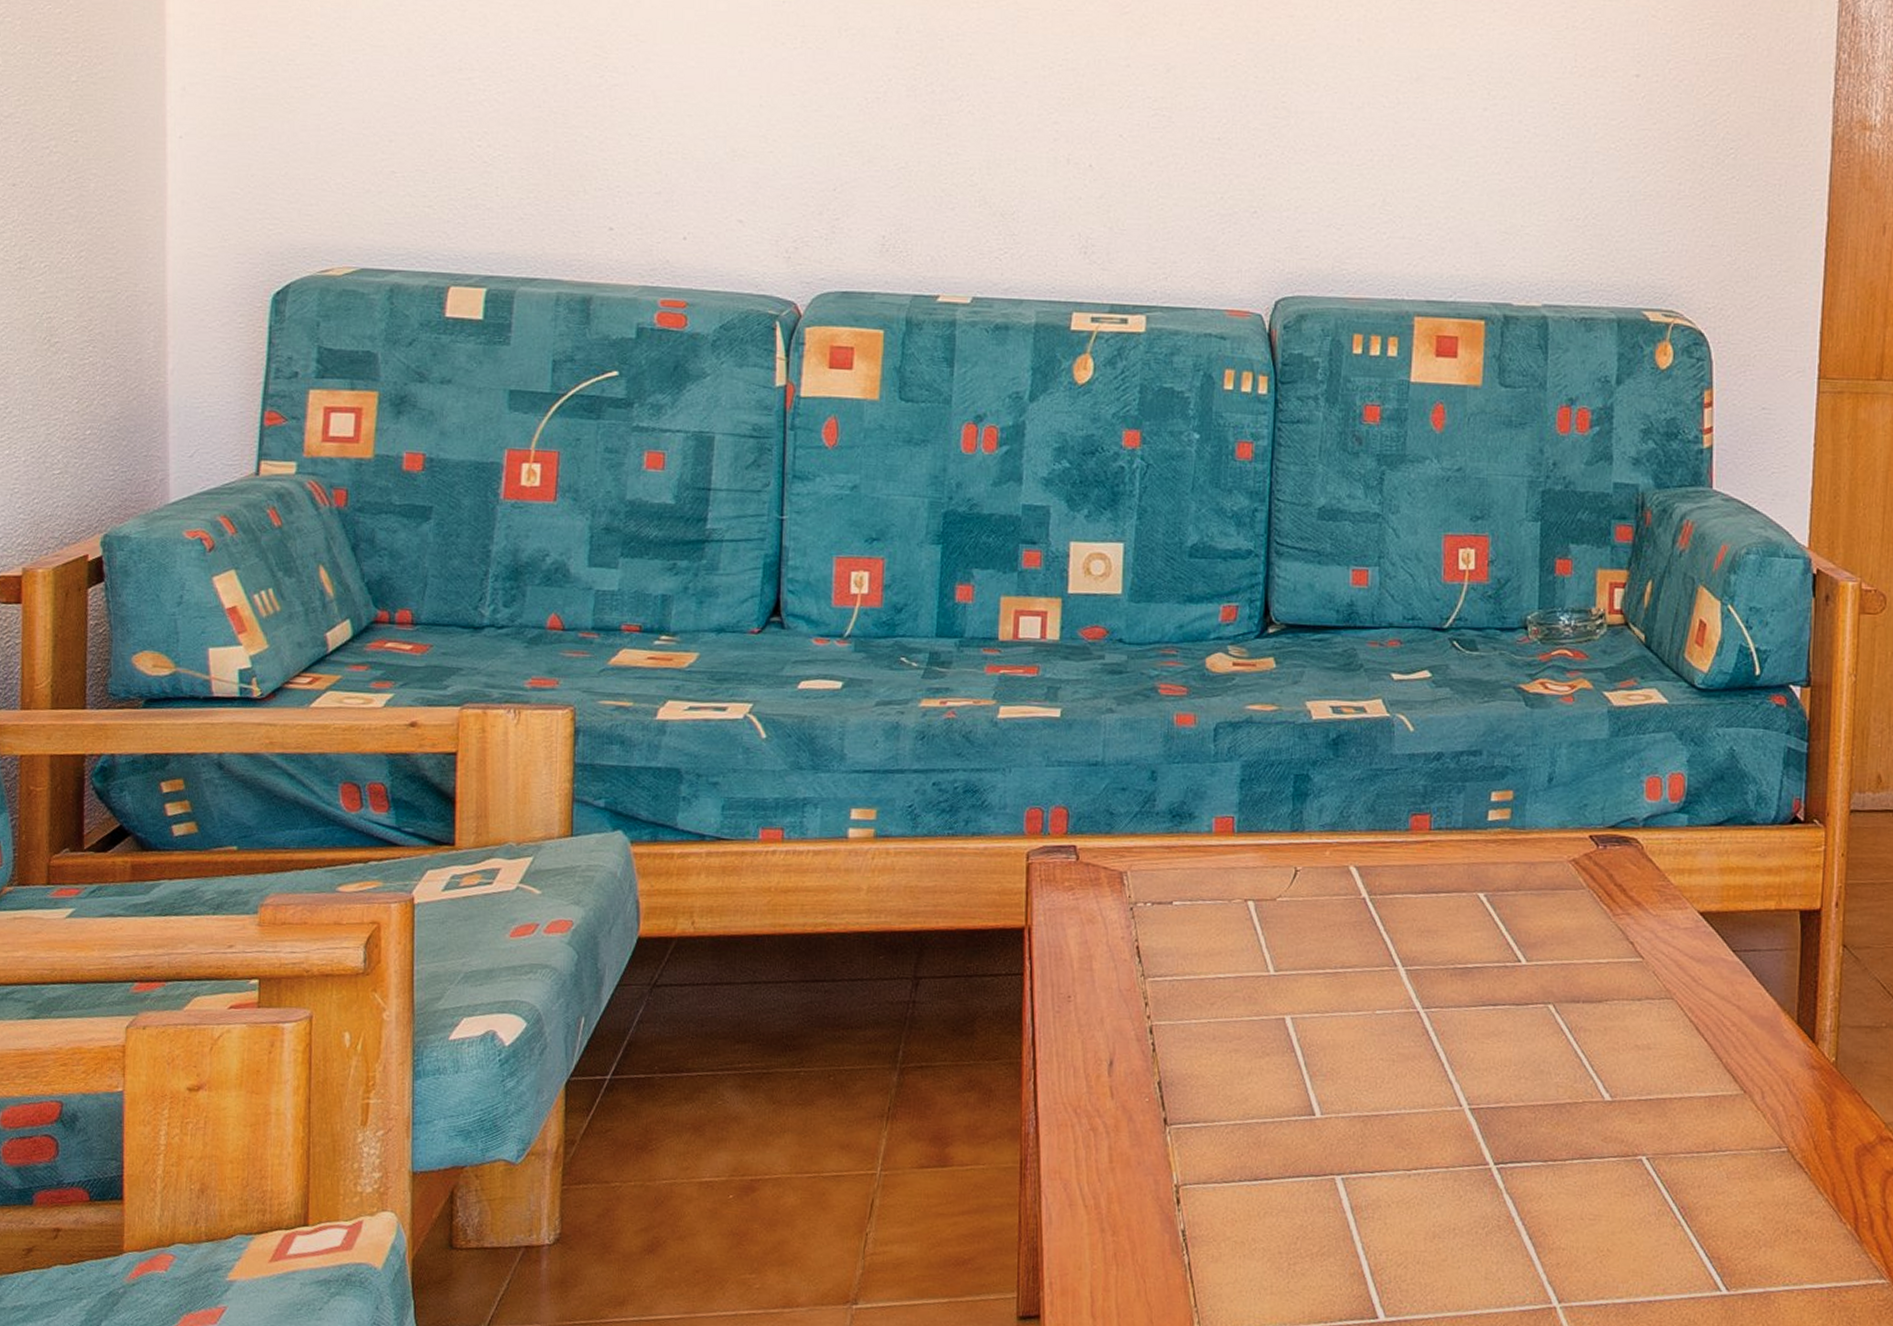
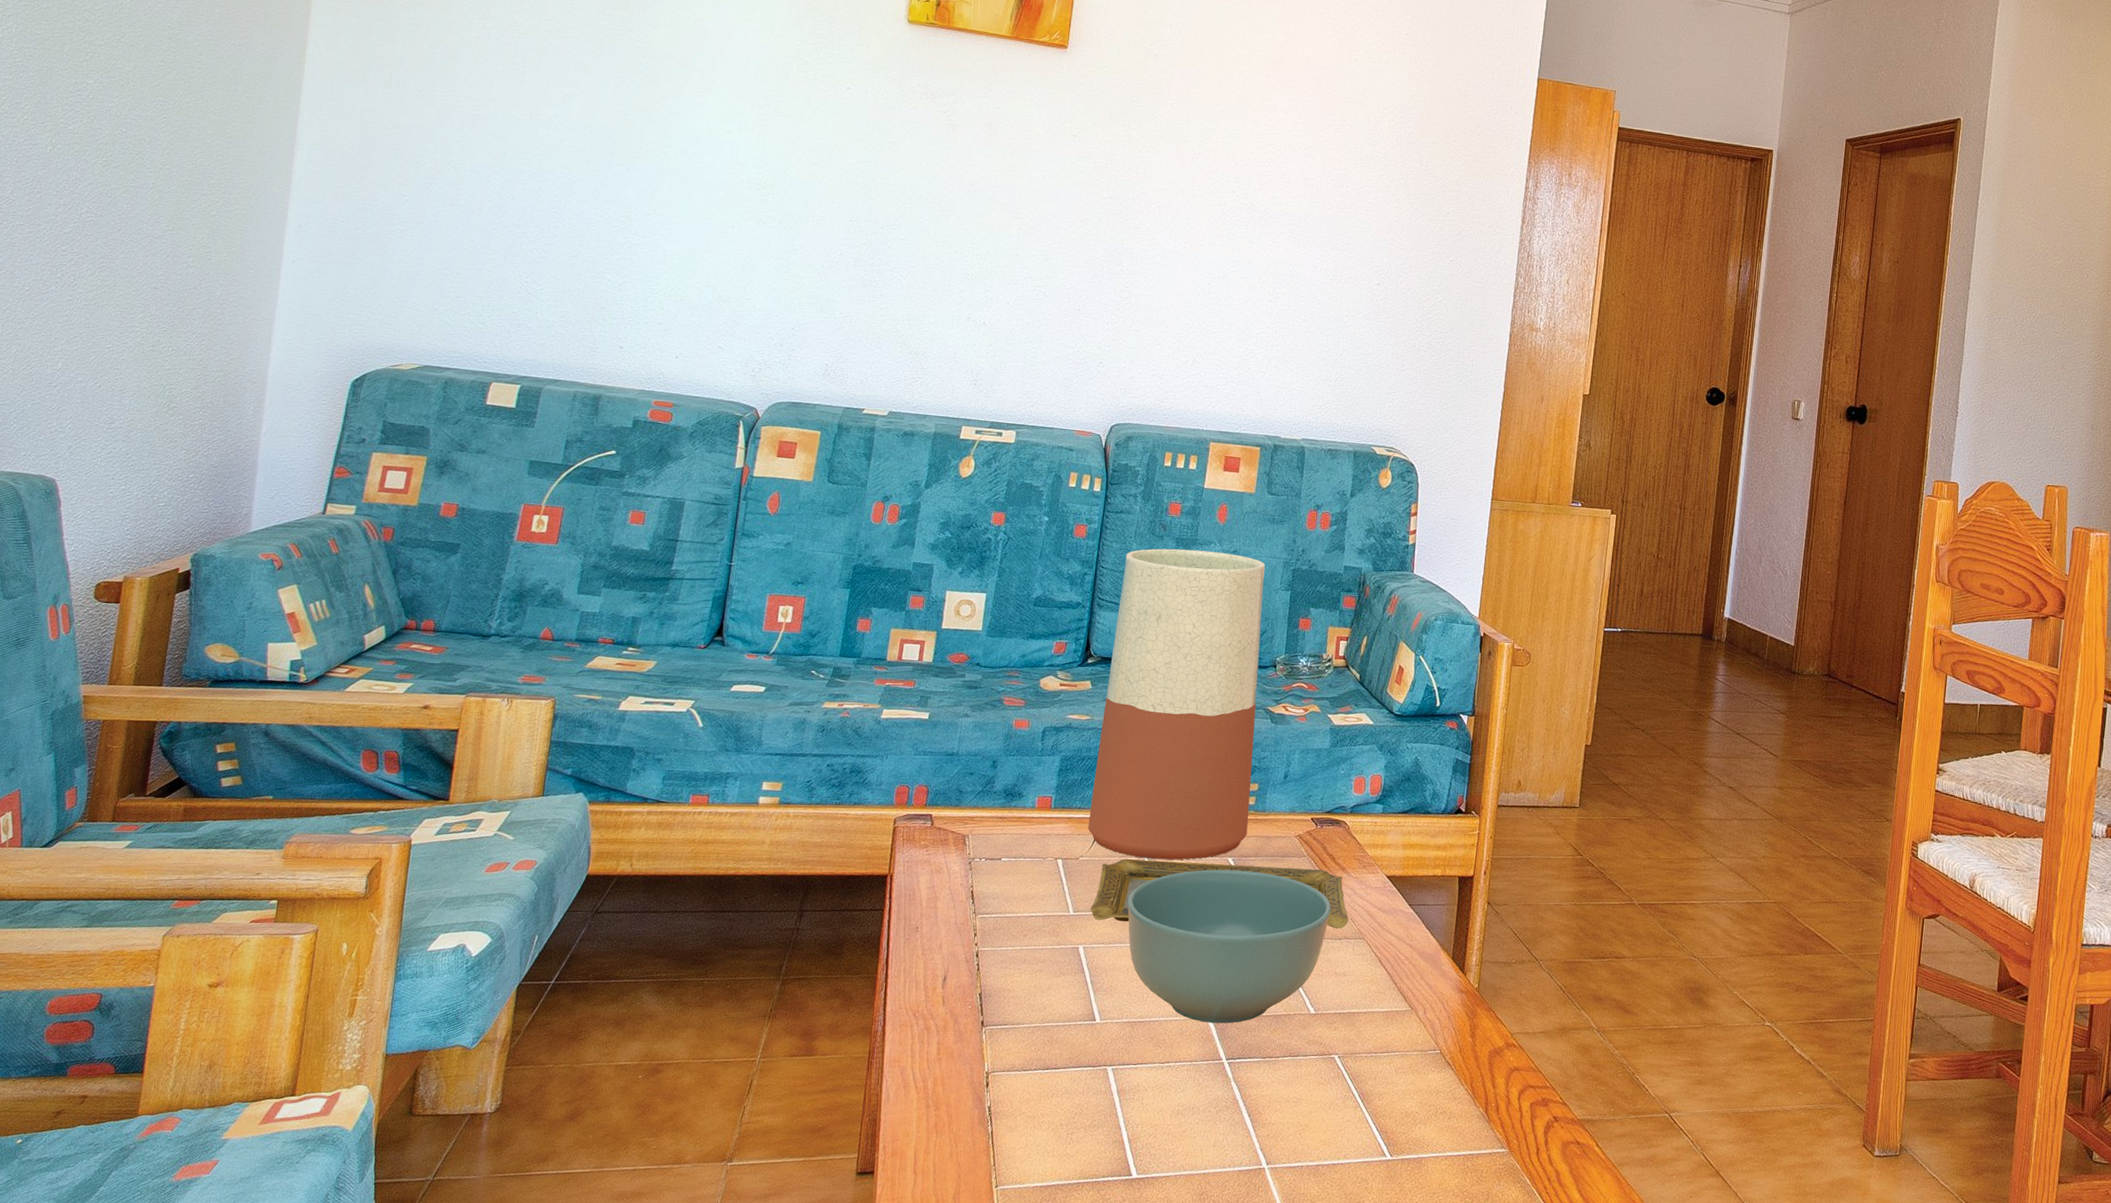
vase: none [1285,469,1504,898] -> present [1088,548,1266,860]
tray: none [1297,897,1649,986] -> present [1091,858,1349,929]
bowl: none [1346,908,1625,1117] -> present [1127,869,1332,1024]

